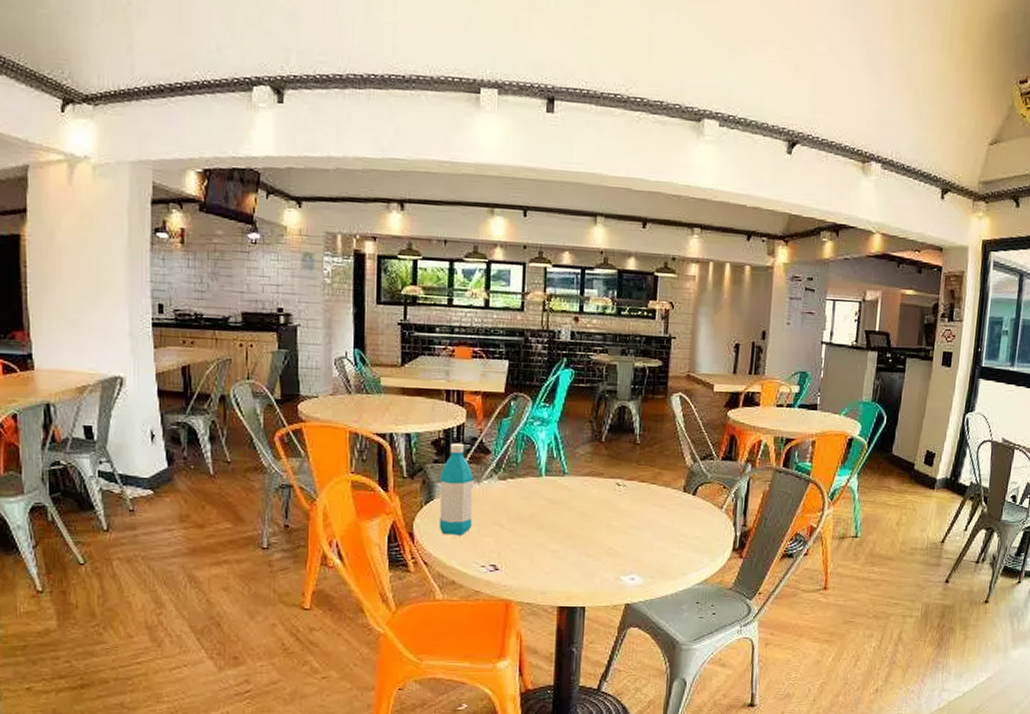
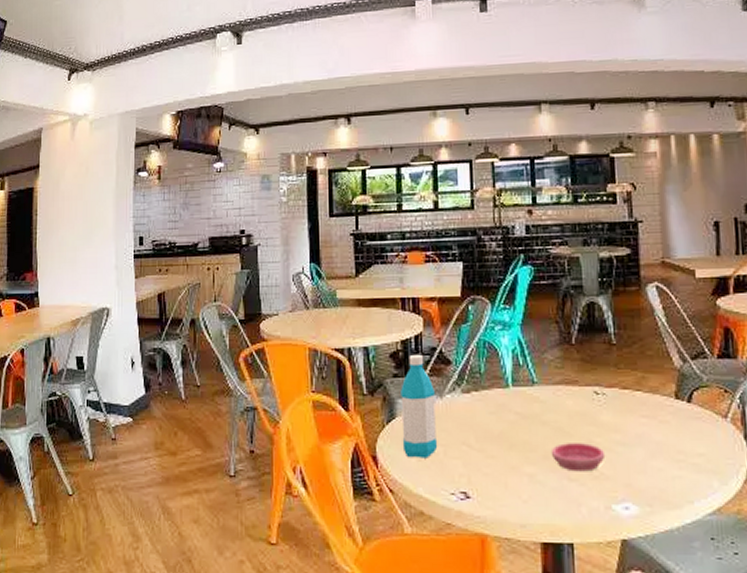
saucer: none [573,525,620,550] -> present [550,443,606,472]

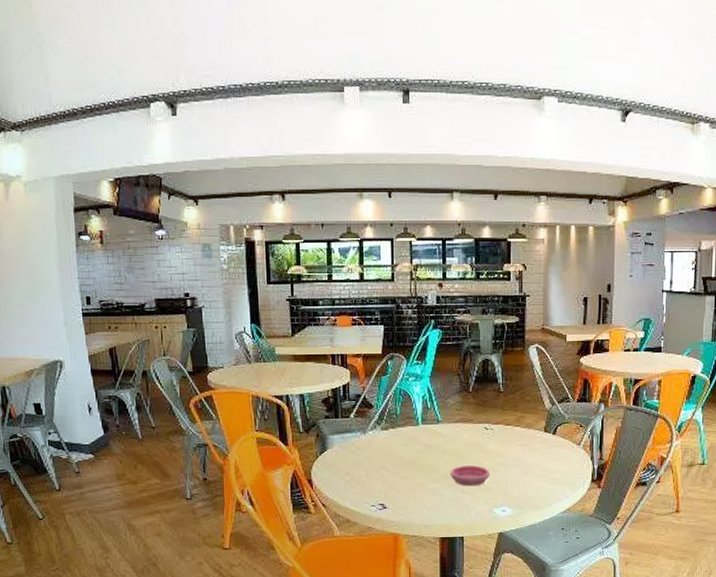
water bottle: present [400,354,438,458] -> none [331,400,362,480]

